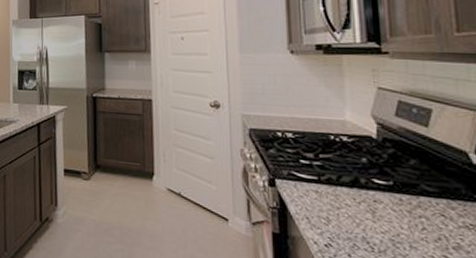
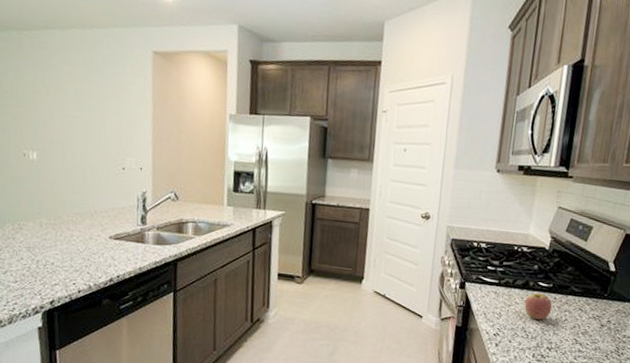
apple: none [359,192,400,228] -> present [524,293,553,320]

